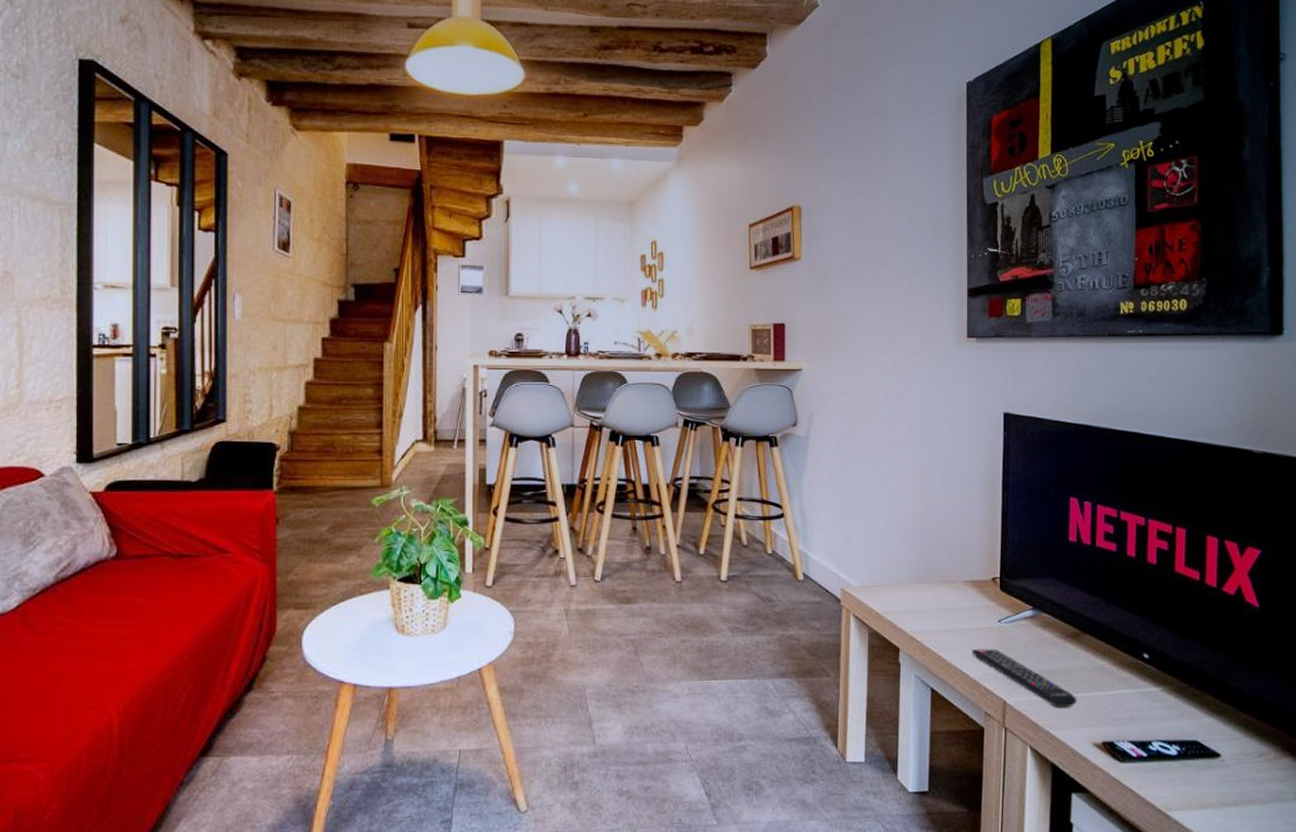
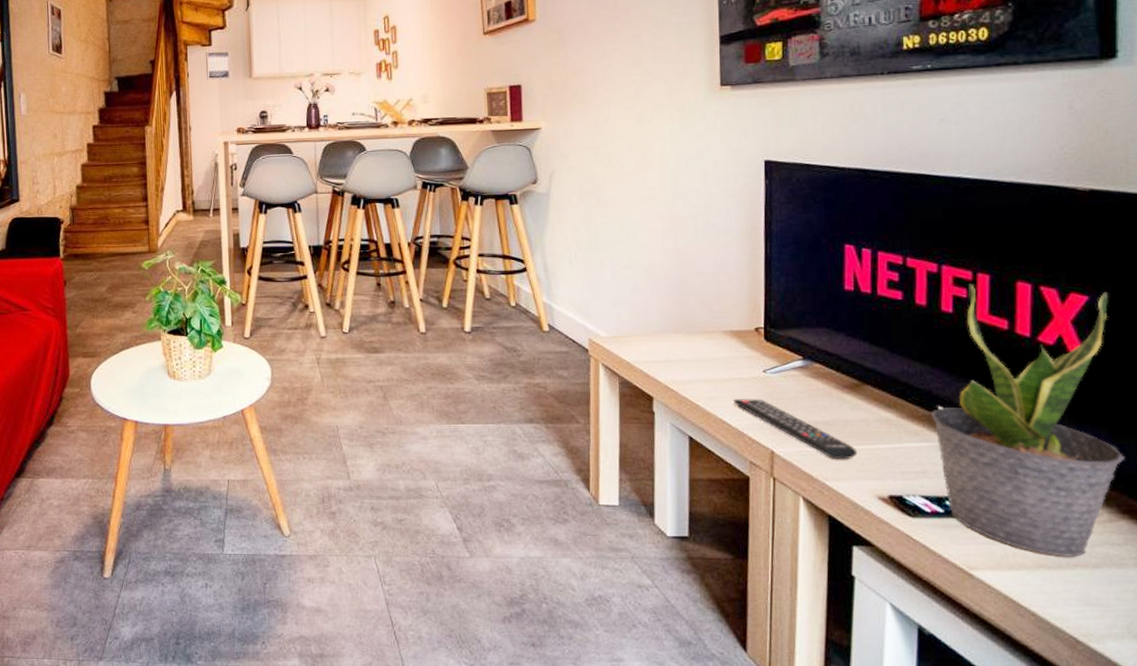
potted plant: none [1138,537,1288,795] -> present [932,284,1126,558]

